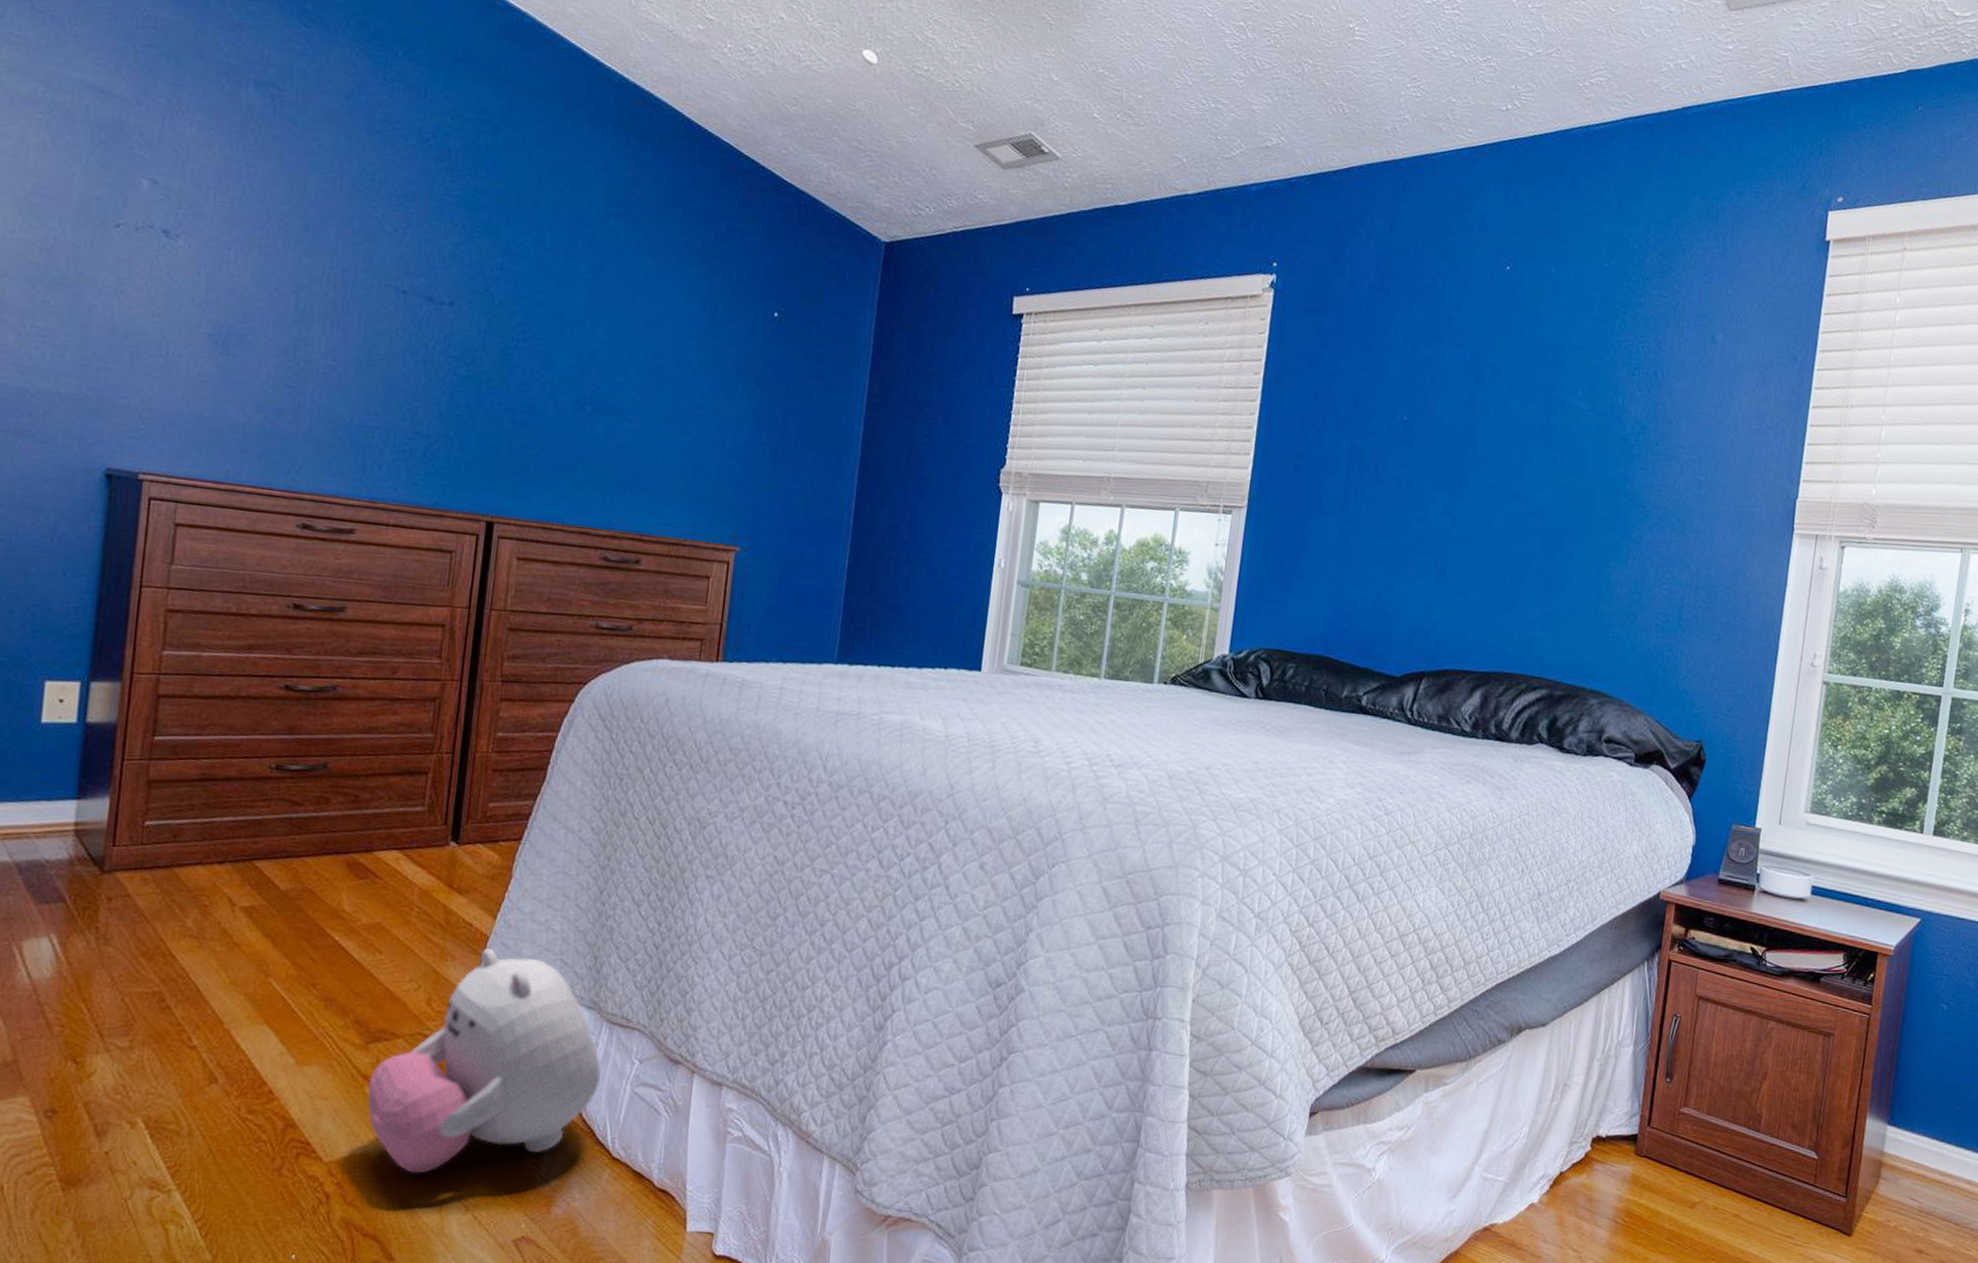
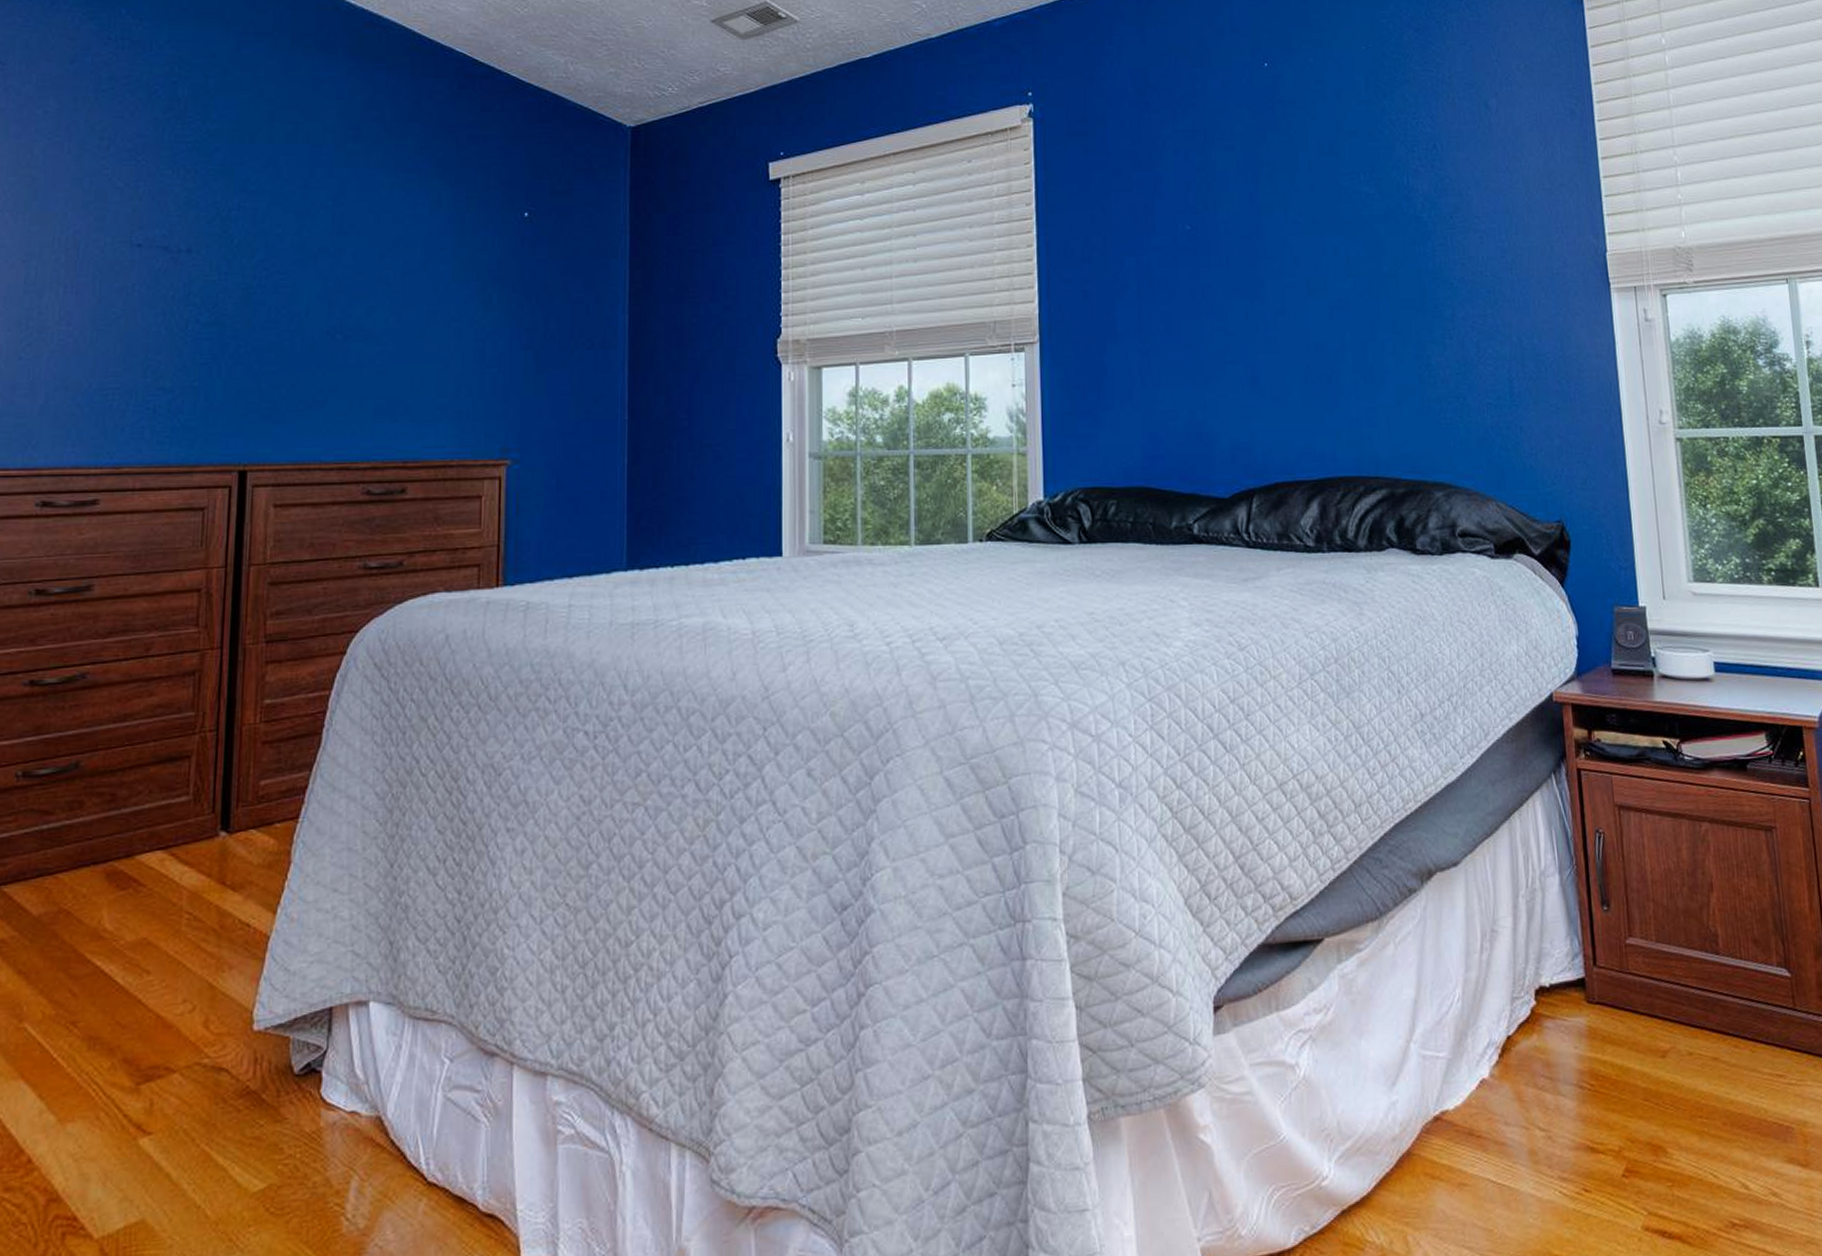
plush toy: present [367,948,601,1174] -> none [140,950,407,1238]

